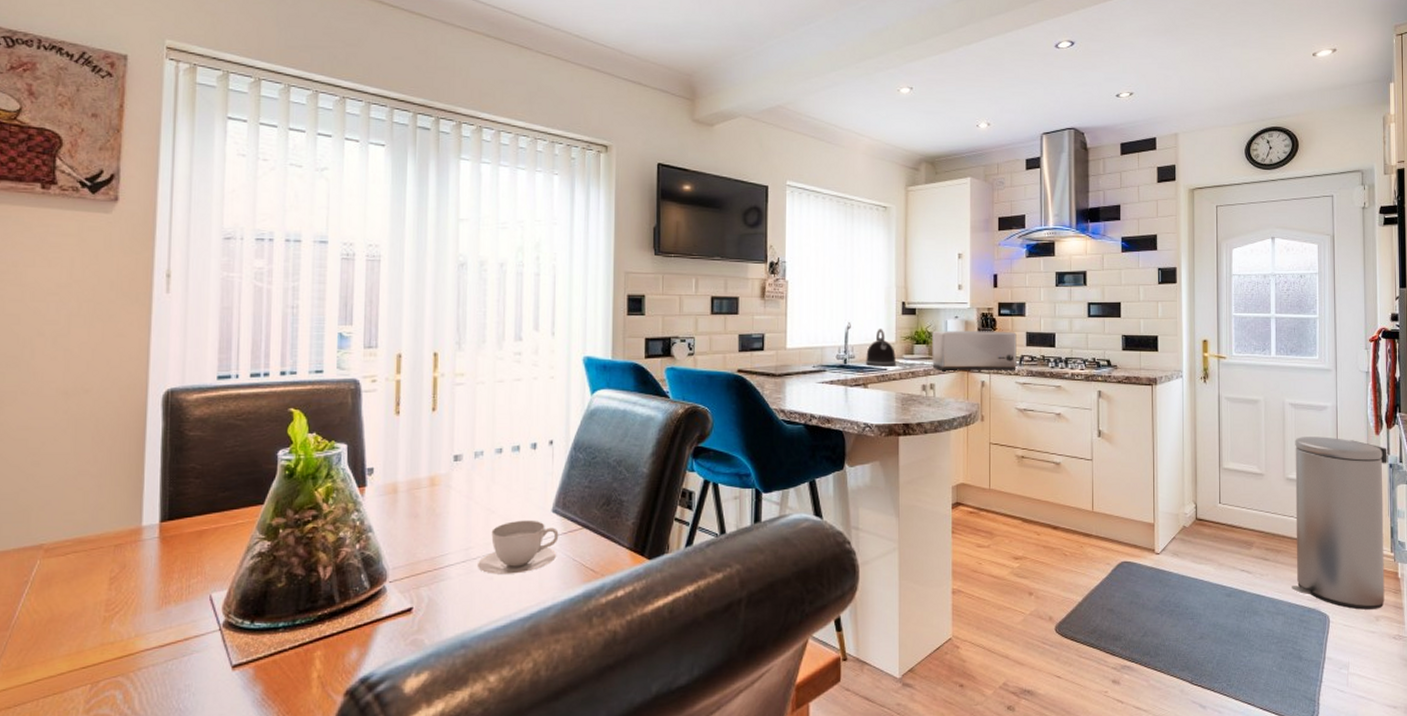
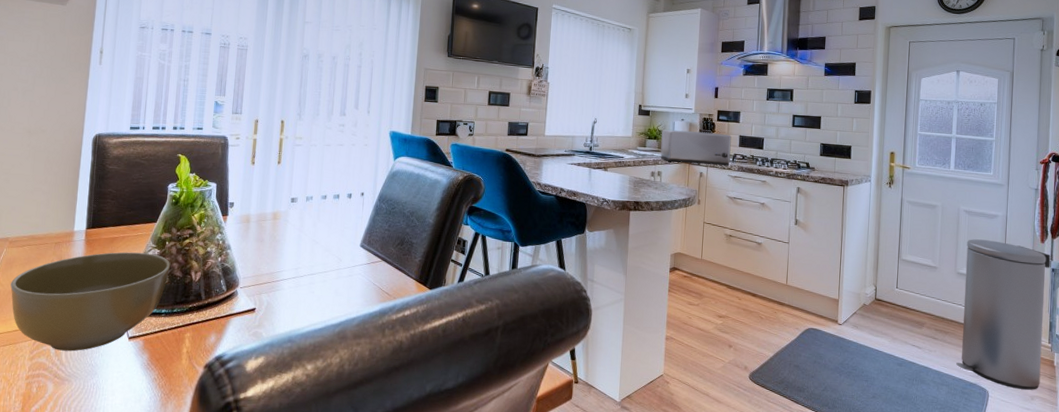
bowl: none [50,547,288,695] -> present [10,252,171,351]
teacup: present [478,520,559,574] -> none [304,250,364,291]
kettle: present [865,329,897,366] -> none [606,125,632,156]

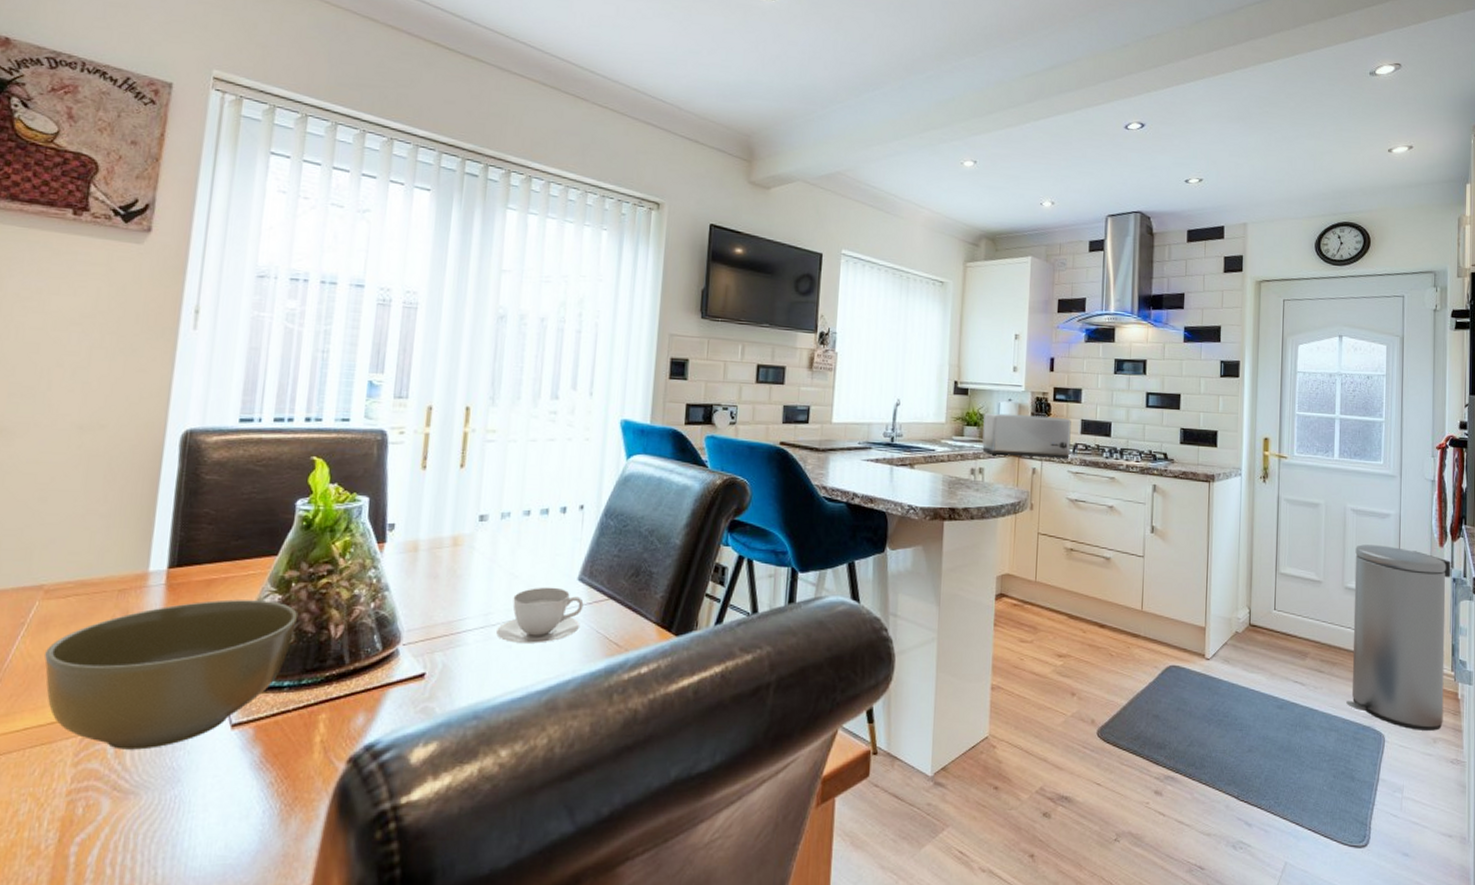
teacup: none [304,250,364,291] -> present [496,587,584,643]

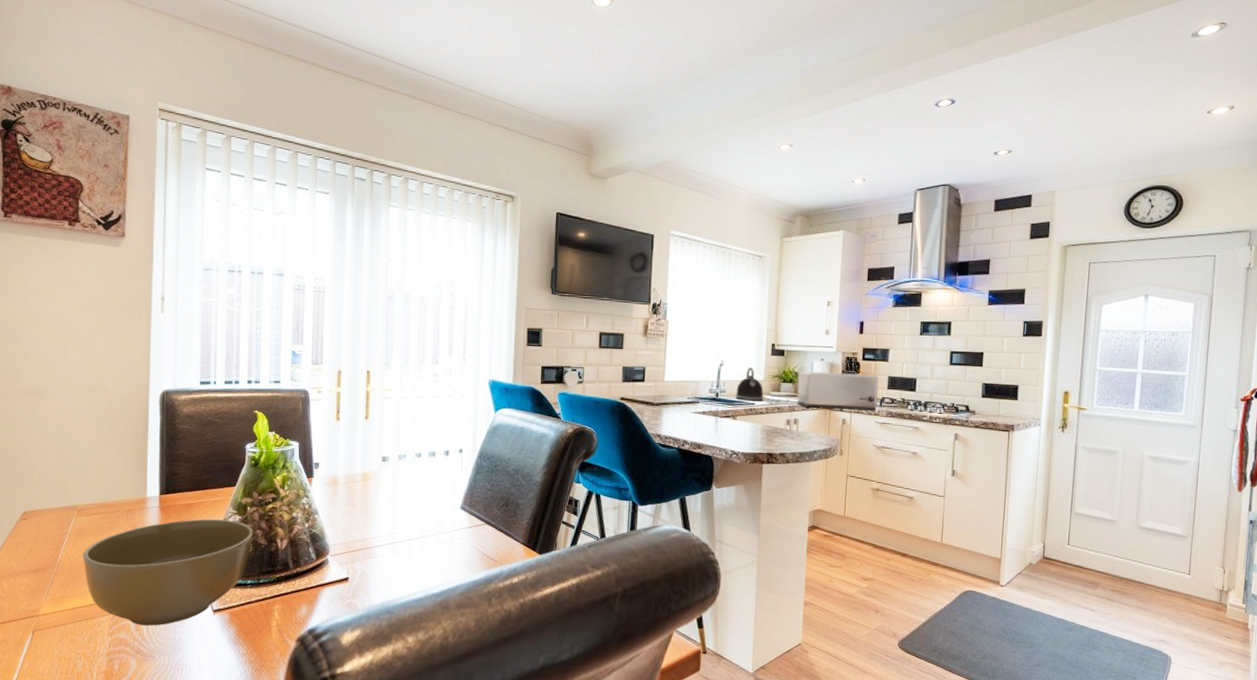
teacup: present [496,587,584,643] -> none [400,513,466,557]
kettle: none [913,407,946,448] -> present [735,367,764,402]
pedal bin: present [1346,544,1451,731] -> none [1135,488,1249,655]

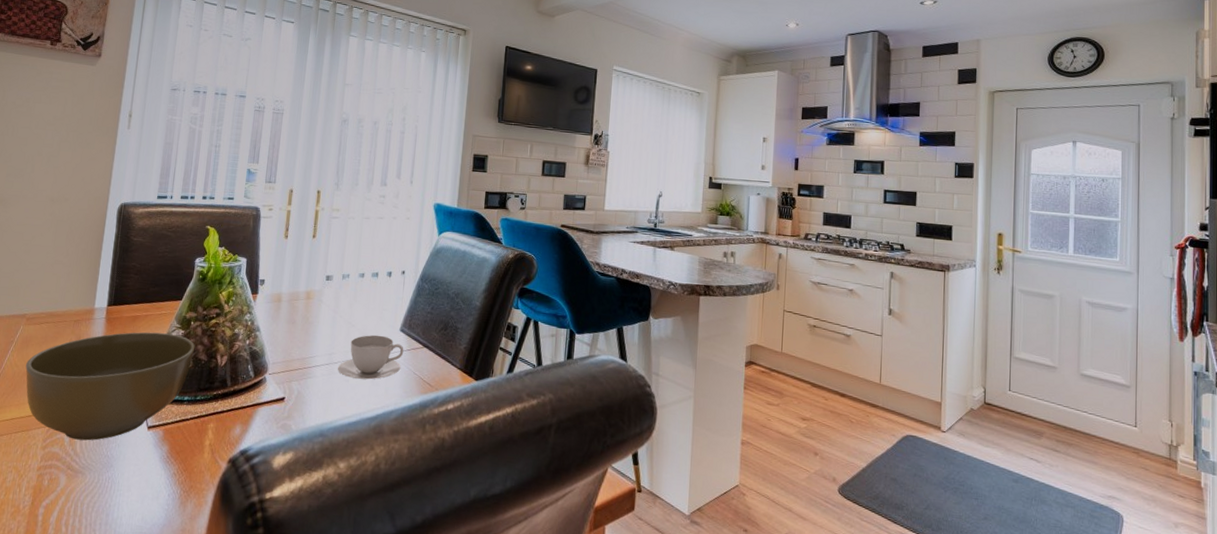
teacup: none [400,513,466,557] -> present [338,334,404,380]
kettle: present [735,367,764,402] -> none [673,199,702,234]
toaster: present [797,371,879,412] -> none [734,204,814,247]

